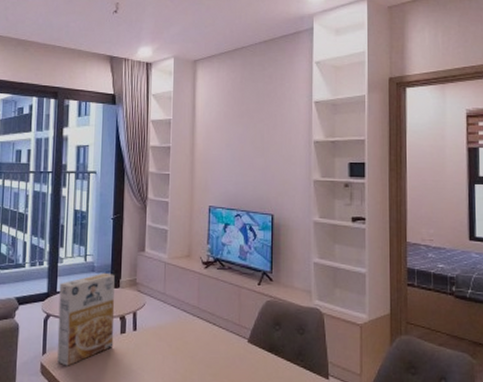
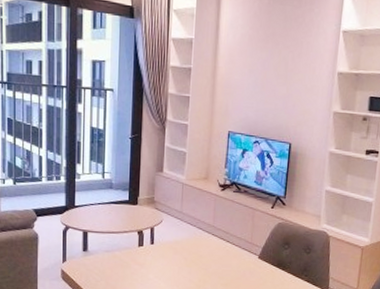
cereal box: present [57,272,115,366] -> none [76,190,133,273]

